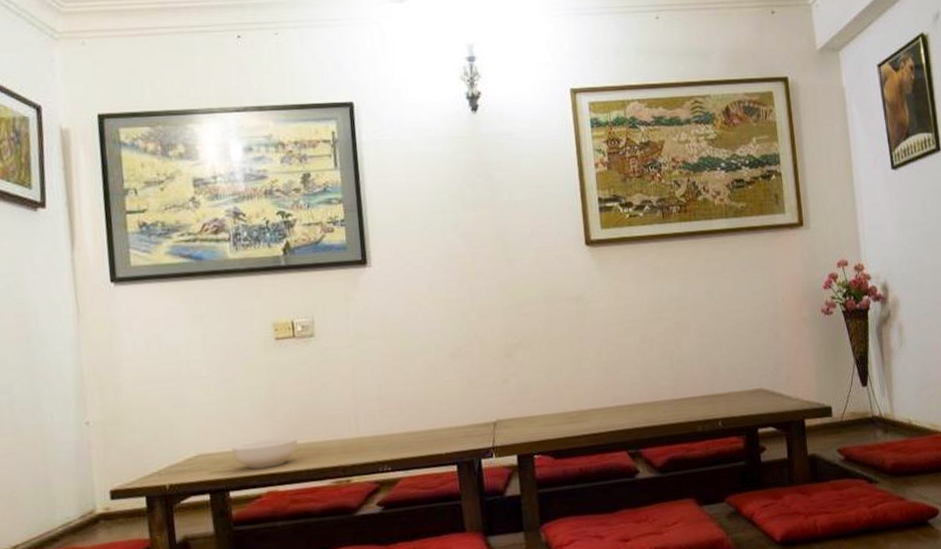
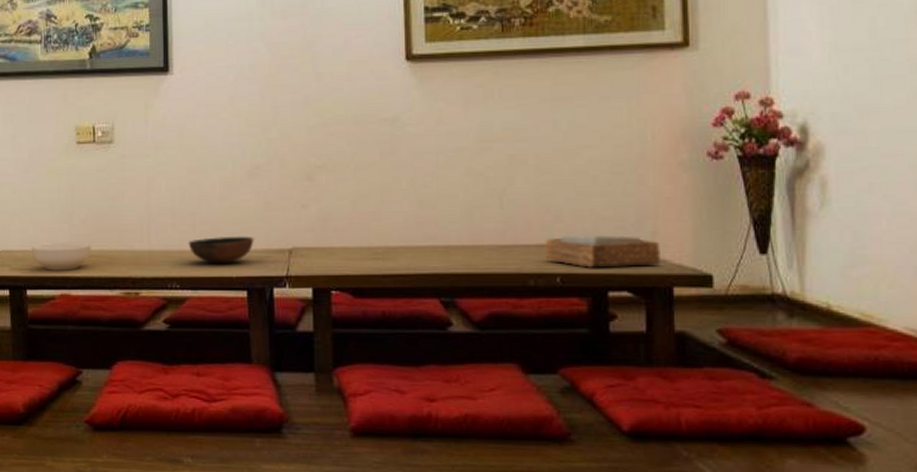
bowl: none [396,414,461,444] -> present [188,236,254,265]
napkin holder: none [708,381,794,411] -> present [545,234,661,268]

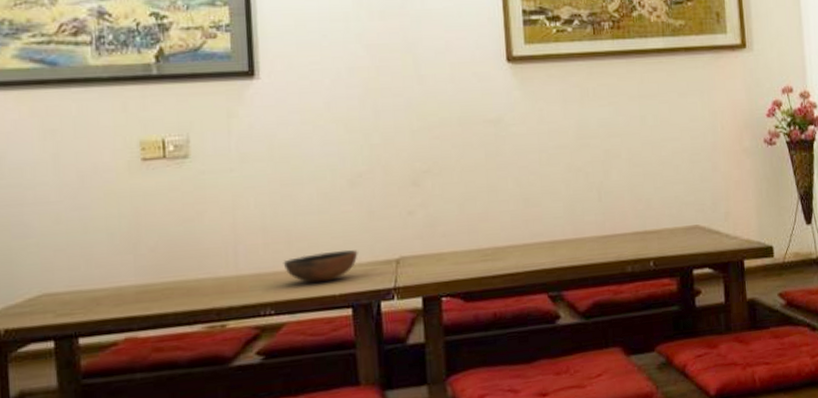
bowl: present [30,241,92,271] -> none [82,273,165,312]
napkin holder: present [545,234,661,268] -> none [639,217,733,250]

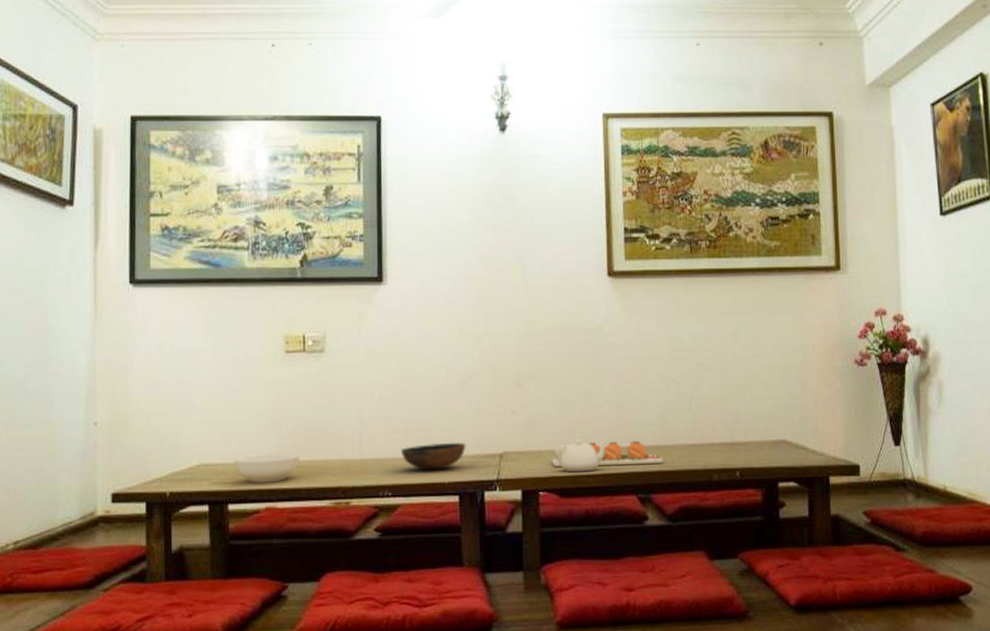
bowl: none [82,273,165,312] -> present [233,452,301,483]
sushi platter: none [454,235,574,271] -> present [552,440,663,468]
teapot: none [457,235,514,274] -> present [554,438,608,473]

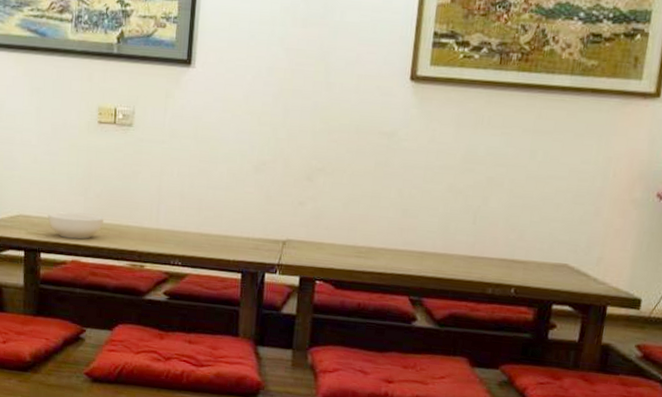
bowl: present [400,442,466,471] -> none [193,222,253,249]
sushi platter: present [552,440,663,468] -> none [331,240,440,271]
teapot: present [554,438,608,473] -> none [333,236,388,269]

